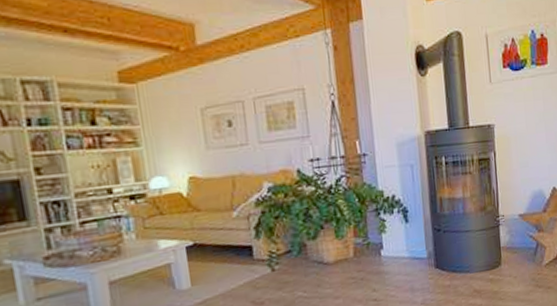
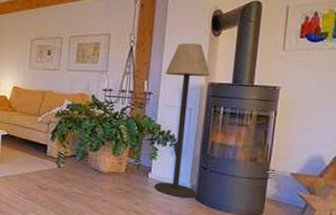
floor lamp: none [376,86,436,271] -> present [154,42,211,199]

